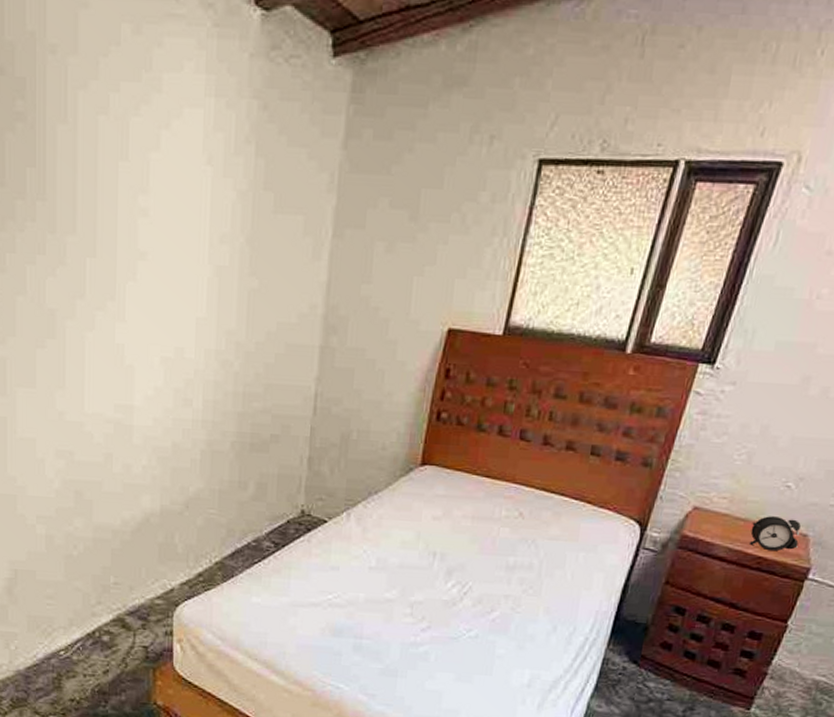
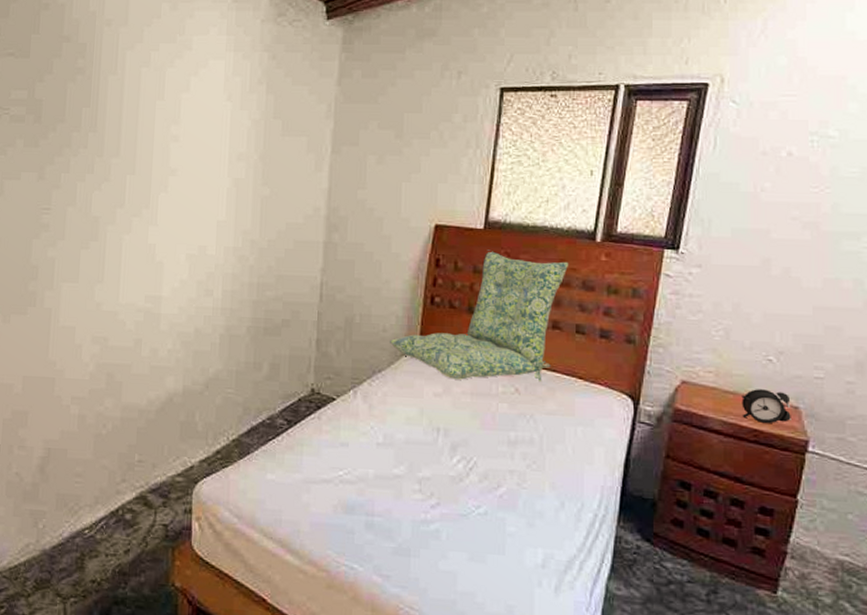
seat cushion: none [389,359,593,505] -> present [390,249,569,381]

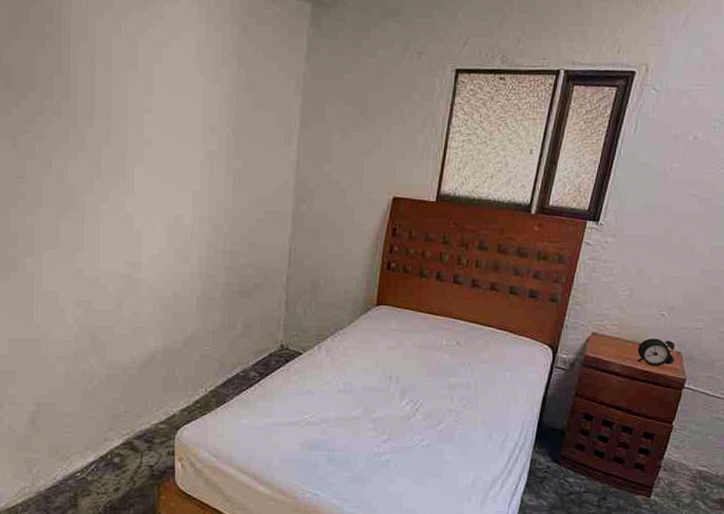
seat cushion: present [390,249,569,381] -> none [351,220,508,335]

